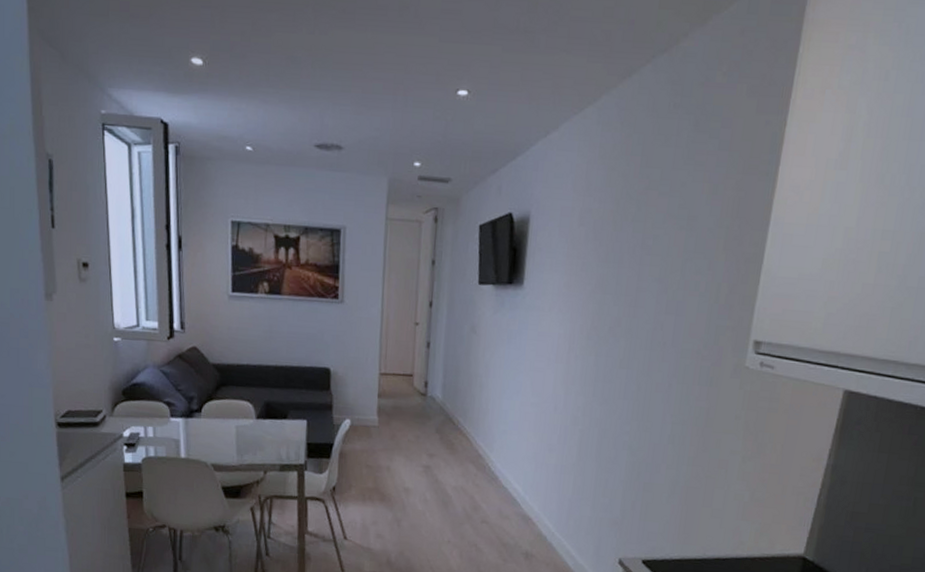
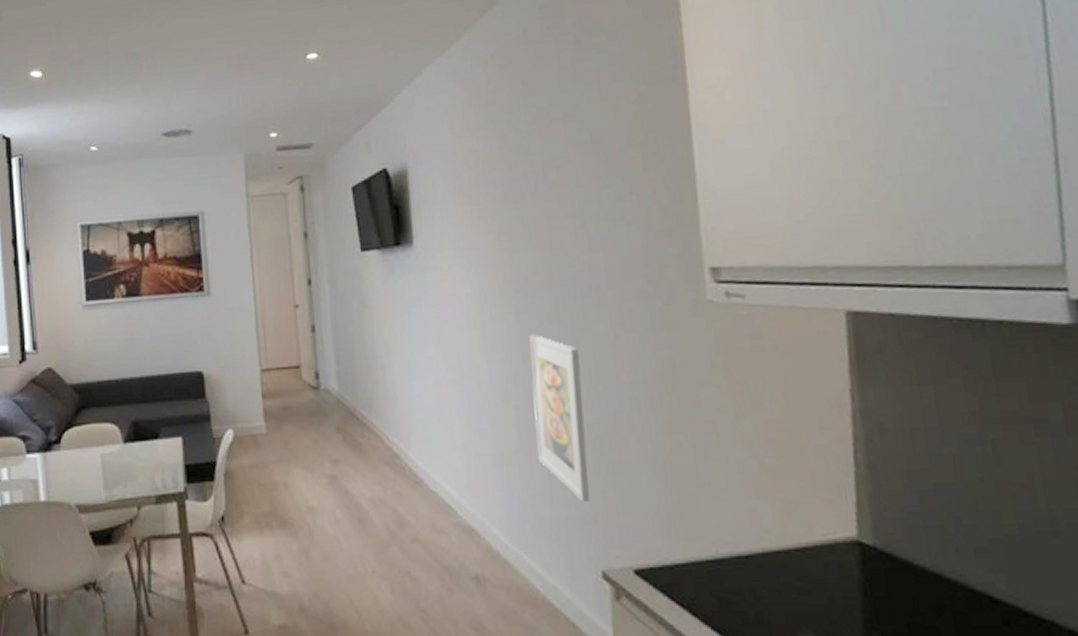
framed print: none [590,374,638,508] -> present [529,333,590,502]

